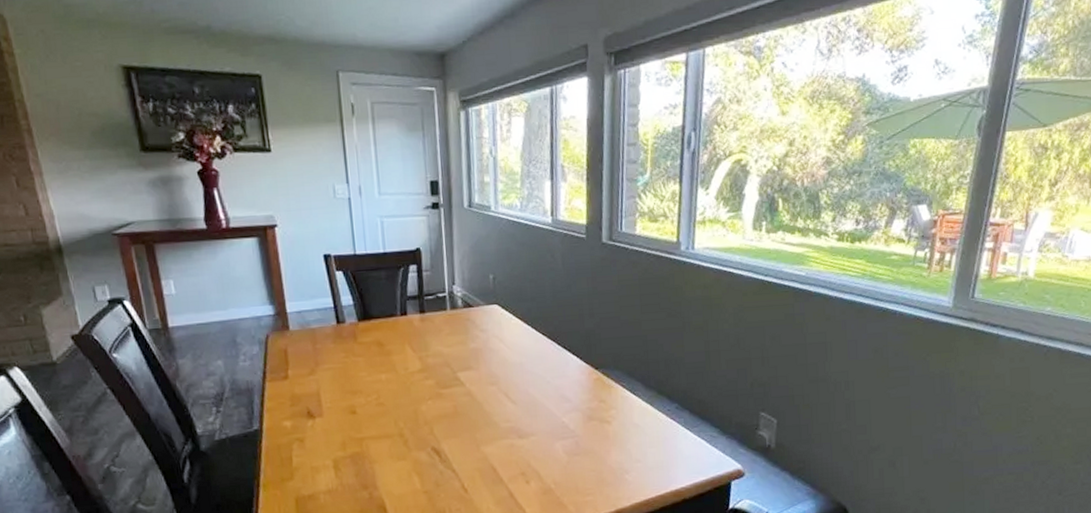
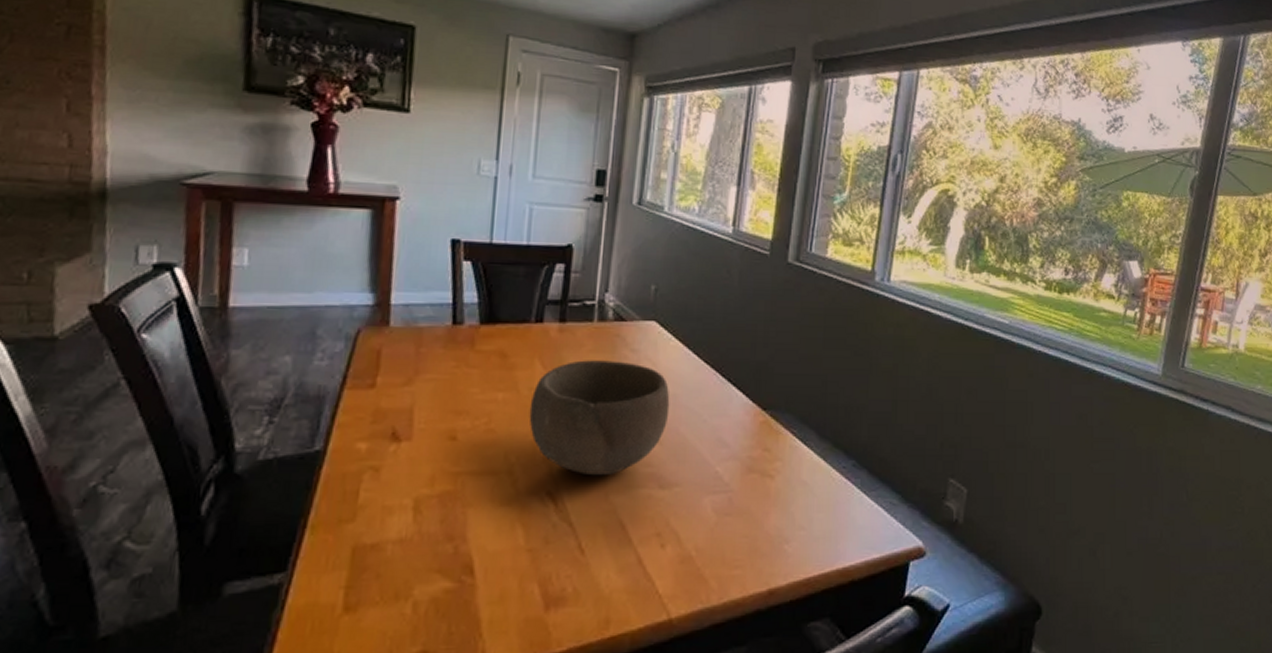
bowl: none [407,340,519,433] -> present [529,360,670,476]

